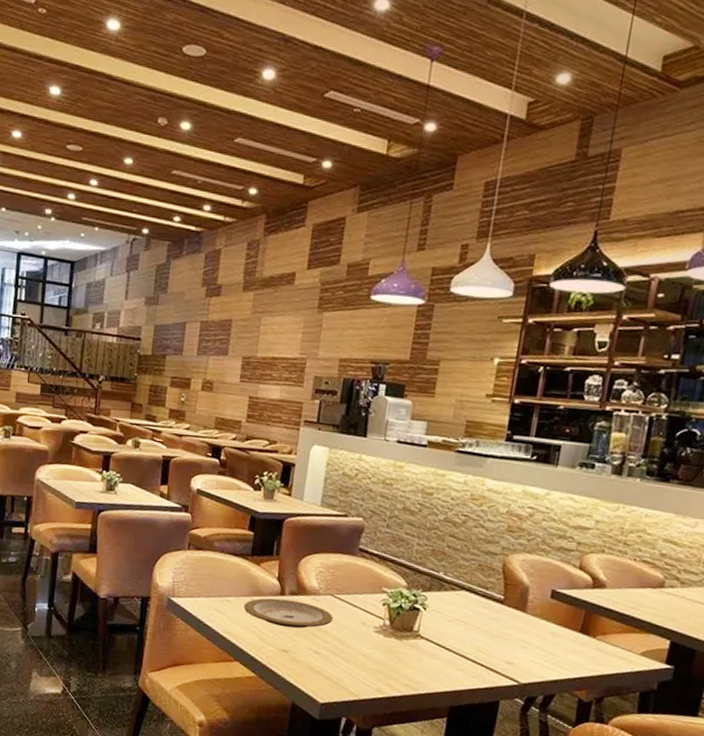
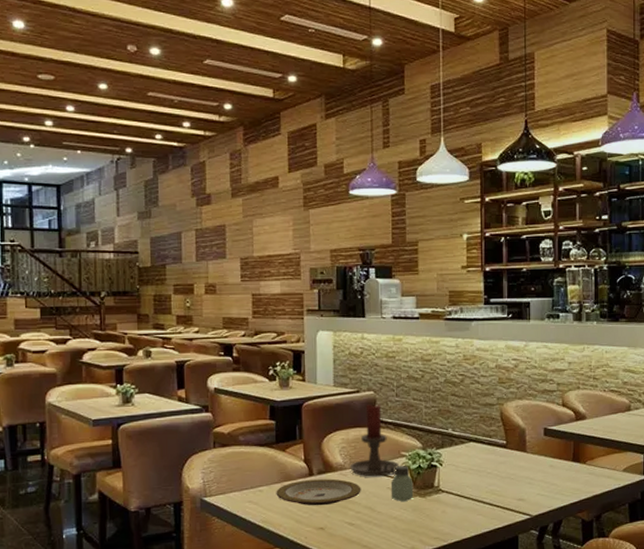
candle holder: none [324,531,379,610] -> present [350,404,400,477]
saltshaker: none [363,601,391,641] -> present [390,466,414,502]

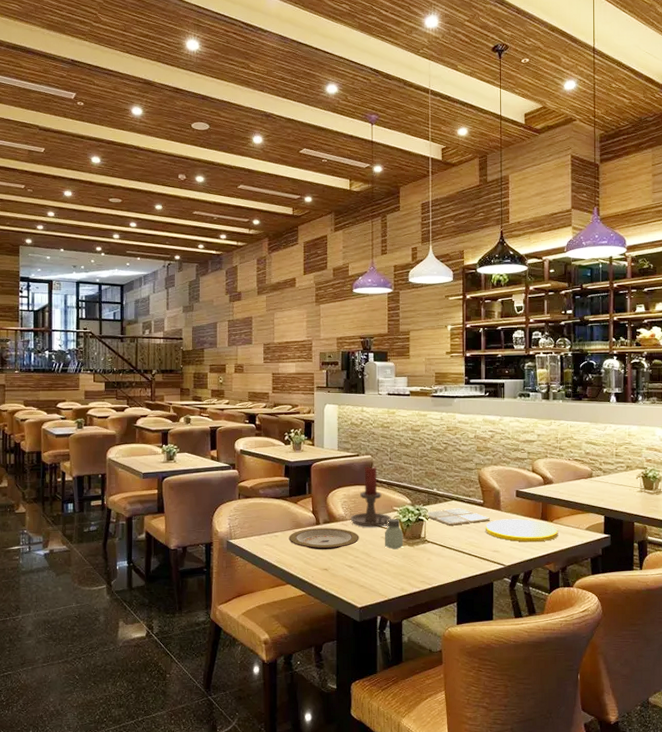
drink coaster: none [440,451,515,472] -> present [426,508,491,526]
plate: none [509,461,592,488] -> present [486,519,559,542]

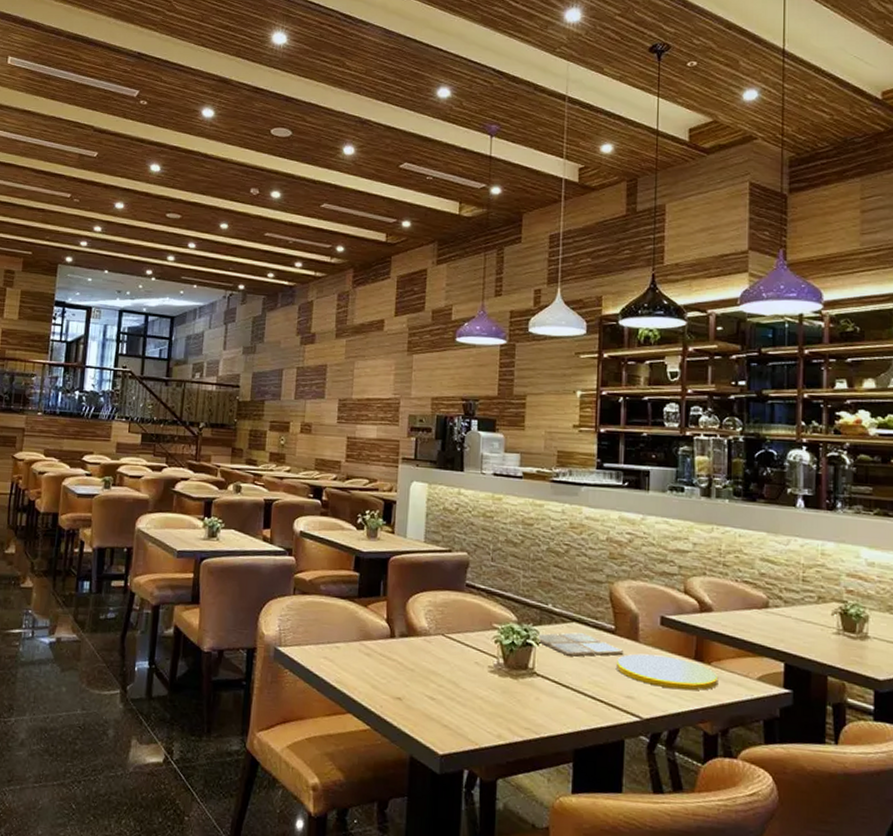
plate: present [288,528,359,550] -> none [353,641,446,673]
candle holder: present [350,466,392,527] -> none [435,566,491,649]
saltshaker: present [384,519,404,550] -> none [478,639,505,681]

